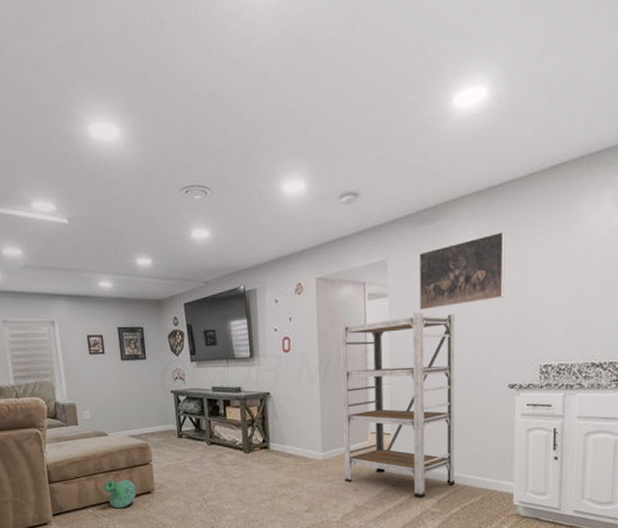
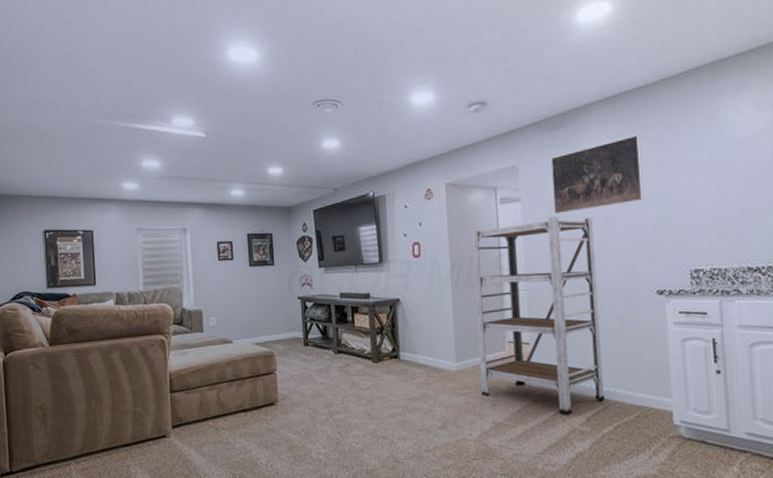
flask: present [104,479,137,509] -> none [226,389,260,421]

